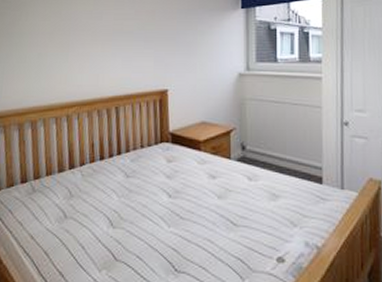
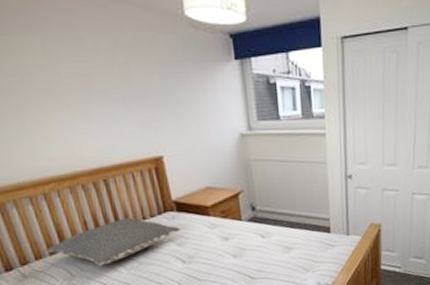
pillow: none [56,145,171,189] -> present [46,218,179,266]

